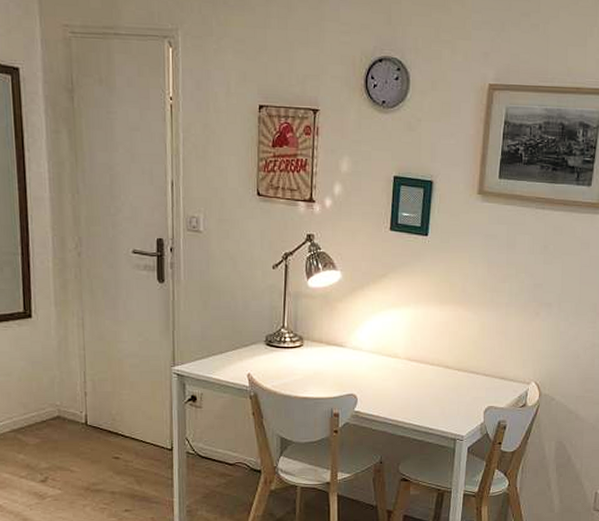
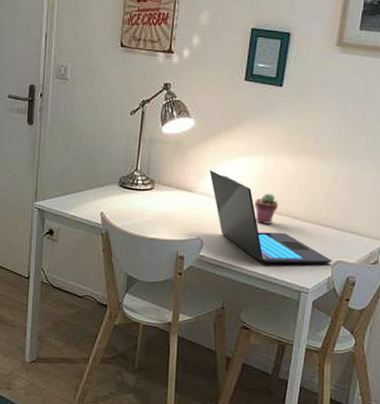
laptop: none [360,322,484,414] -> present [209,169,332,264]
potted succulent: none [407,344,430,375] -> present [255,193,278,224]

